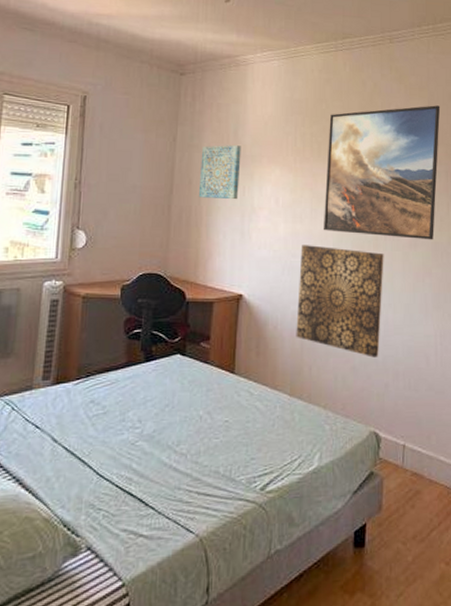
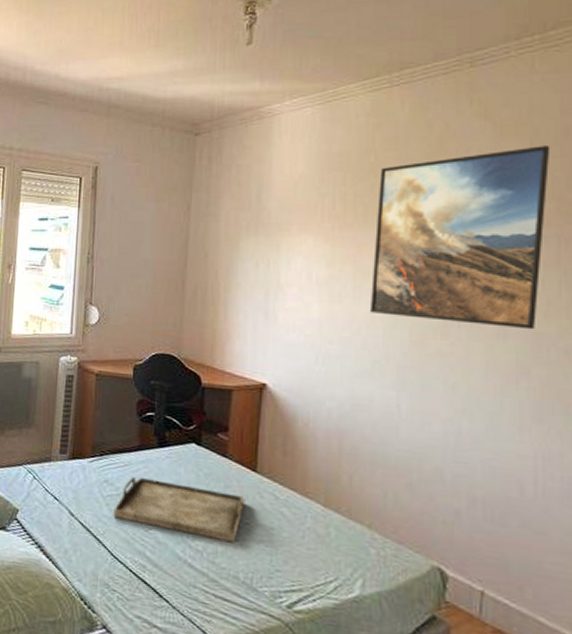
serving tray: none [99,392,225,441] -> present [113,477,245,543]
wall art: present [198,145,241,200] -> none [215,212,265,275]
wall art: present [296,245,384,358] -> none [332,329,457,476]

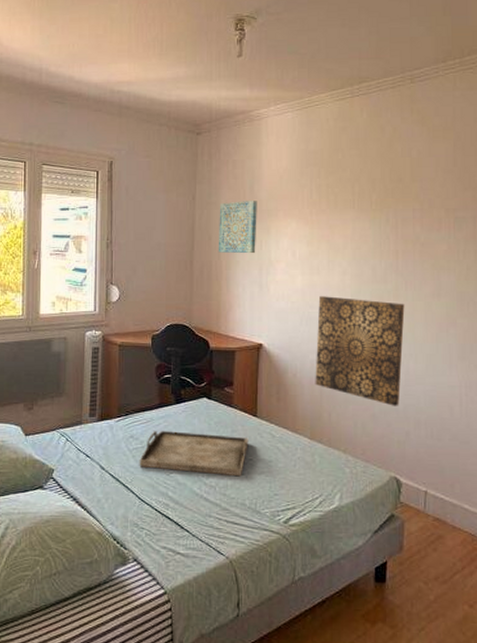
wall art: none [215,212,265,275] -> present [218,201,257,254]
wall art: none [332,329,457,476] -> present [315,296,405,406]
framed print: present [371,145,551,330] -> none [341,147,468,290]

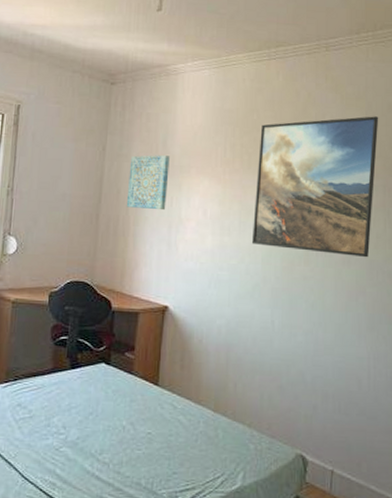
serving tray: present [139,430,249,477] -> none [25,398,148,452]
wall art: present [315,296,405,406] -> none [221,258,315,378]
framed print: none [341,147,468,290] -> present [252,116,379,258]

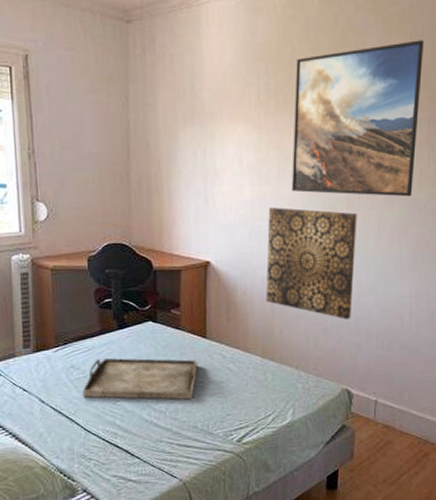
serving tray: none [25,398,148,452] -> present [82,357,199,400]
wall art: present [126,155,170,211] -> none [156,102,200,163]
wall art: none [221,258,315,378] -> present [266,207,357,319]

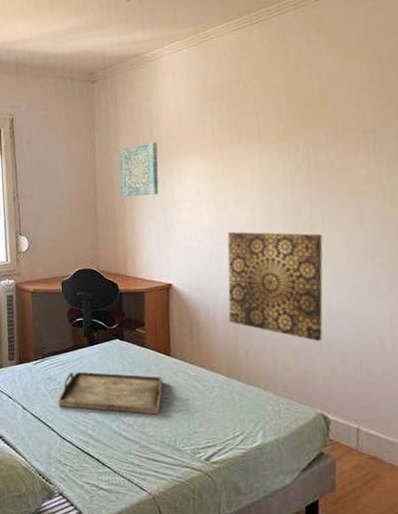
wall art: none [156,102,200,163] -> present [119,142,159,197]
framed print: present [292,40,425,197] -> none [248,61,386,217]

